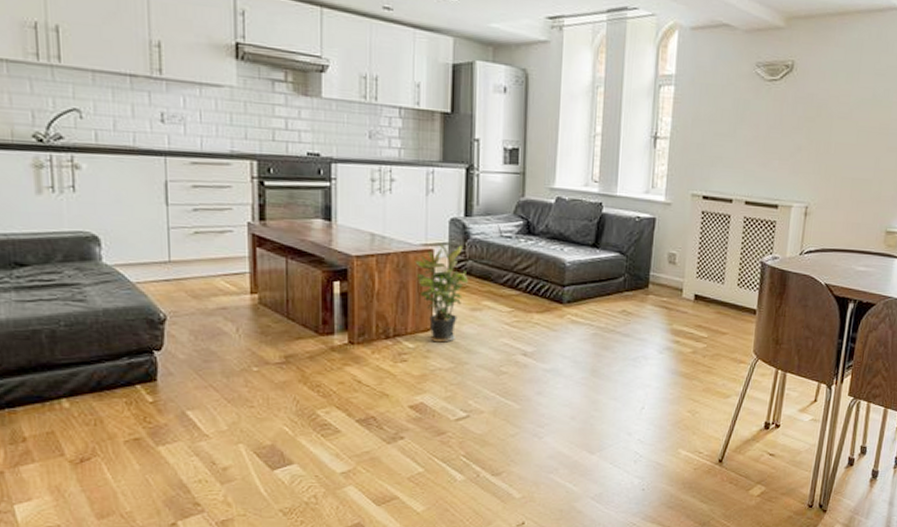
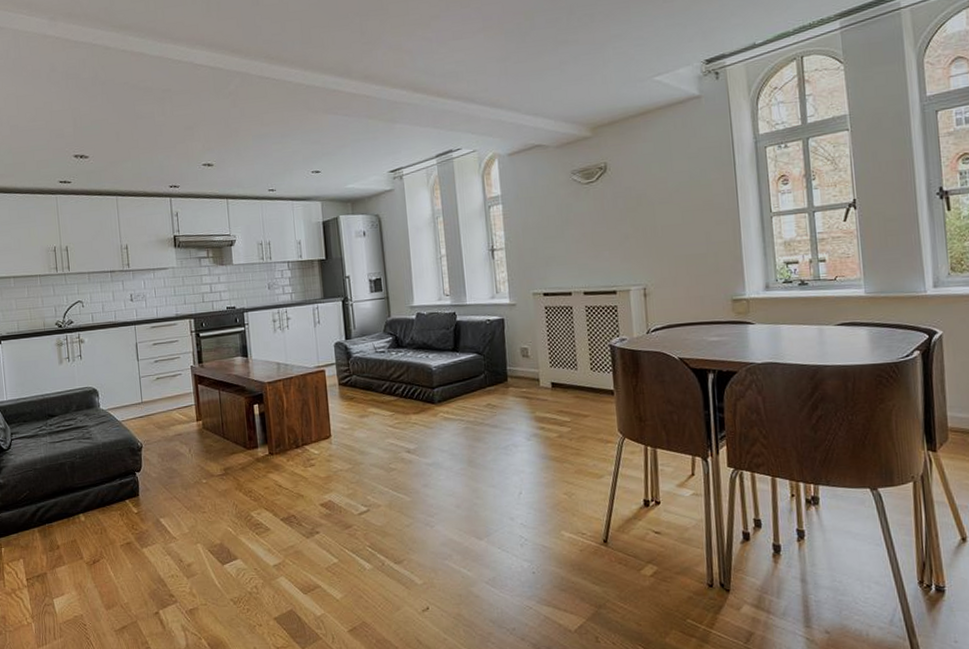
potted plant: present [415,244,469,343] -> none [311,363,356,448]

